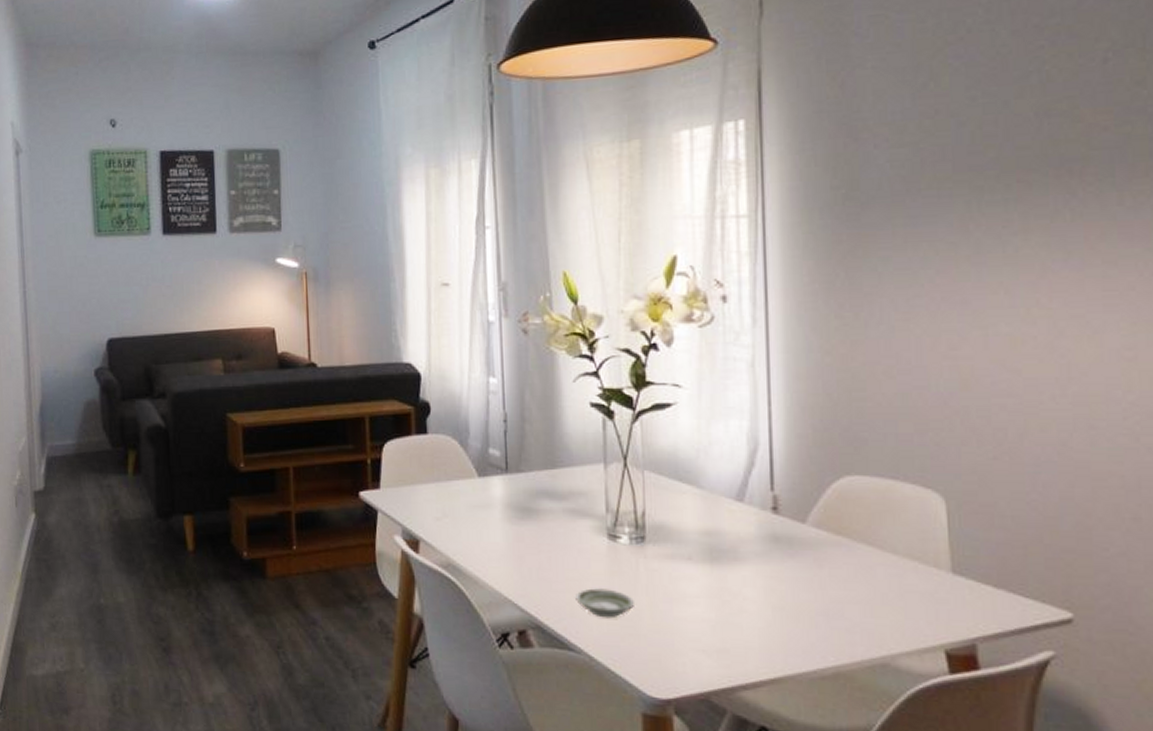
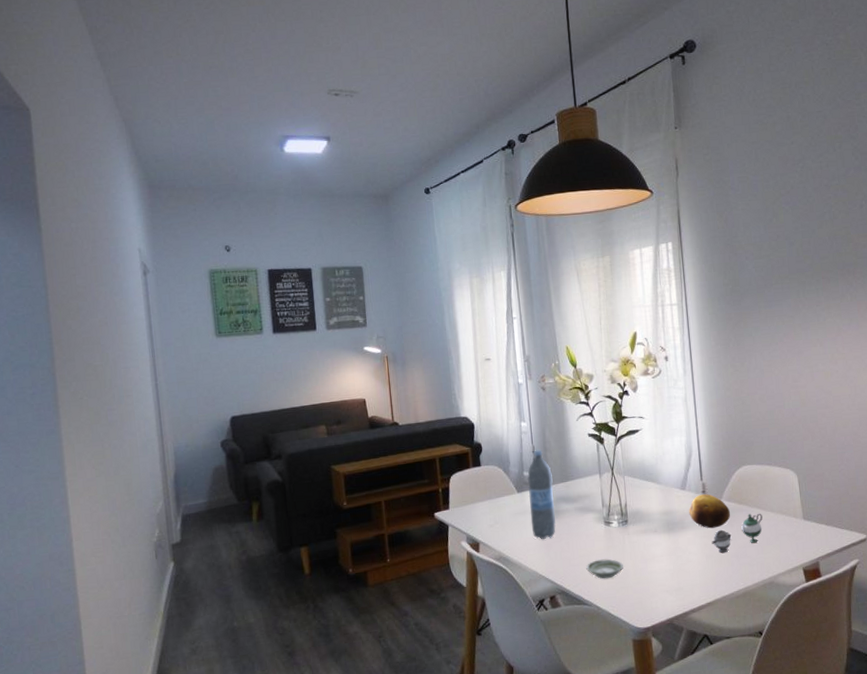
water bottle: none [493,417,534,549] -> present [527,448,557,540]
fruit: none [747,512,820,567] -> present [689,494,731,529]
teapot: none [783,552,876,606] -> present [711,514,763,553]

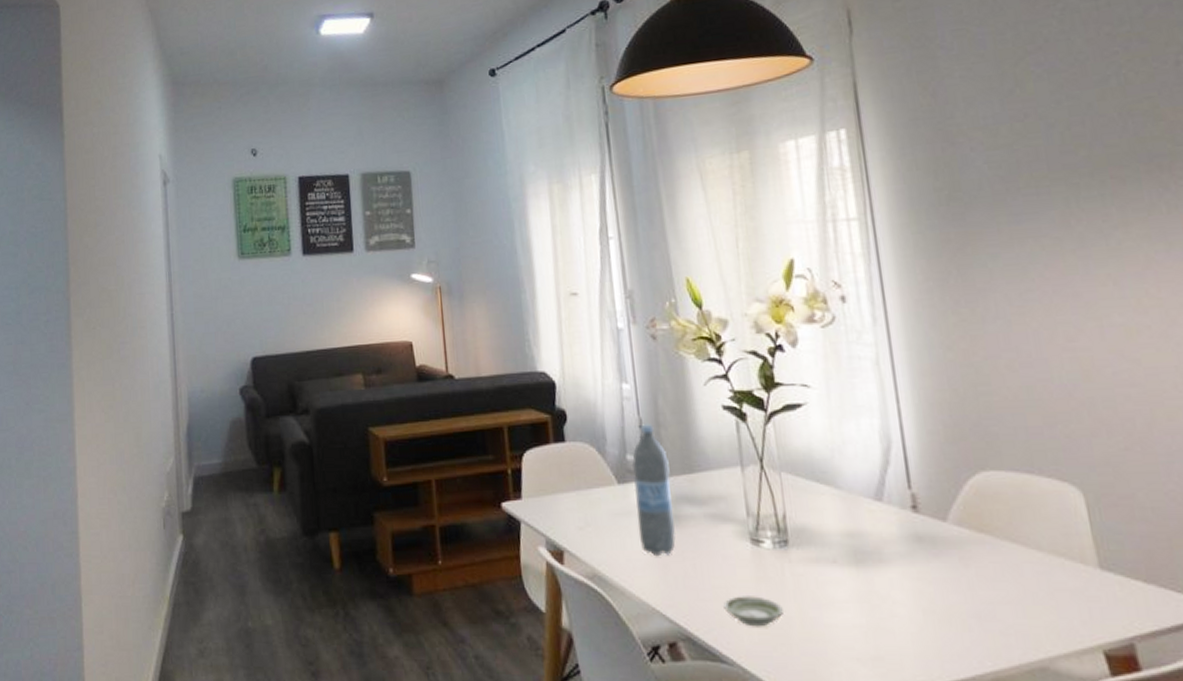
fruit: present [689,494,731,529] -> none [889,511,964,567]
teapot: present [711,514,763,553] -> none [931,550,1022,608]

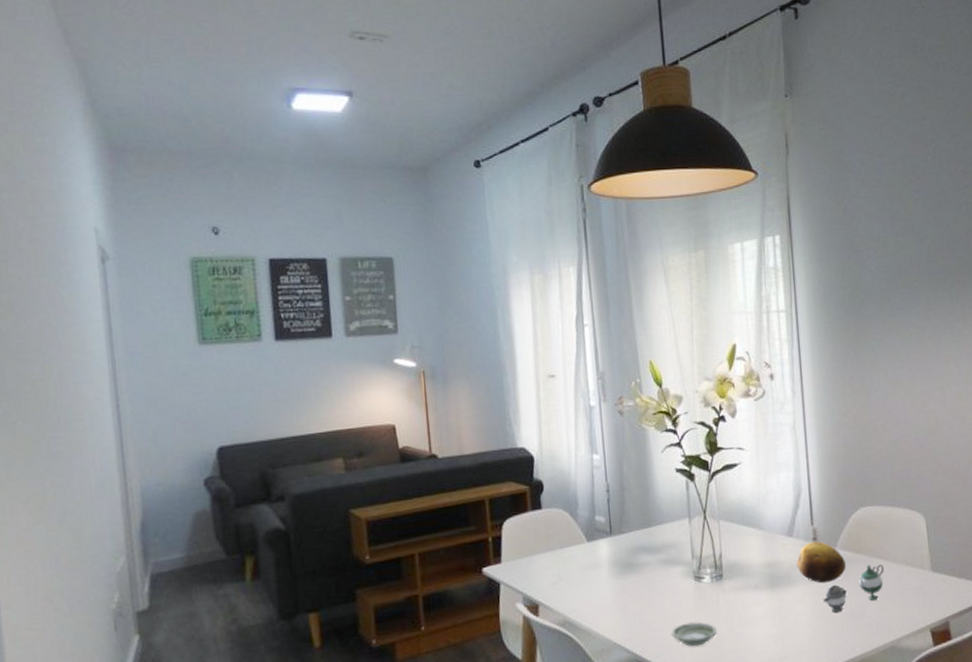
water bottle: present [631,422,677,557] -> none [599,487,635,600]
fruit: none [889,511,964,567] -> present [796,541,847,583]
teapot: none [931,550,1022,608] -> present [823,565,884,613]

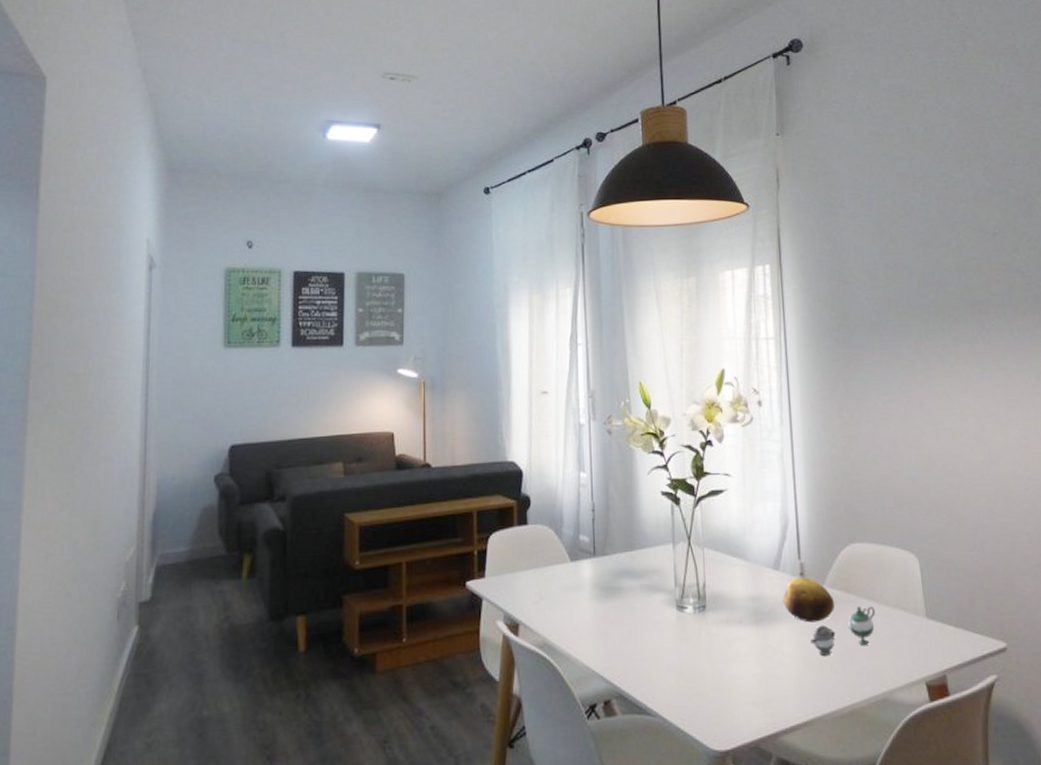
saucer: present [671,622,717,647] -> none [651,655,698,682]

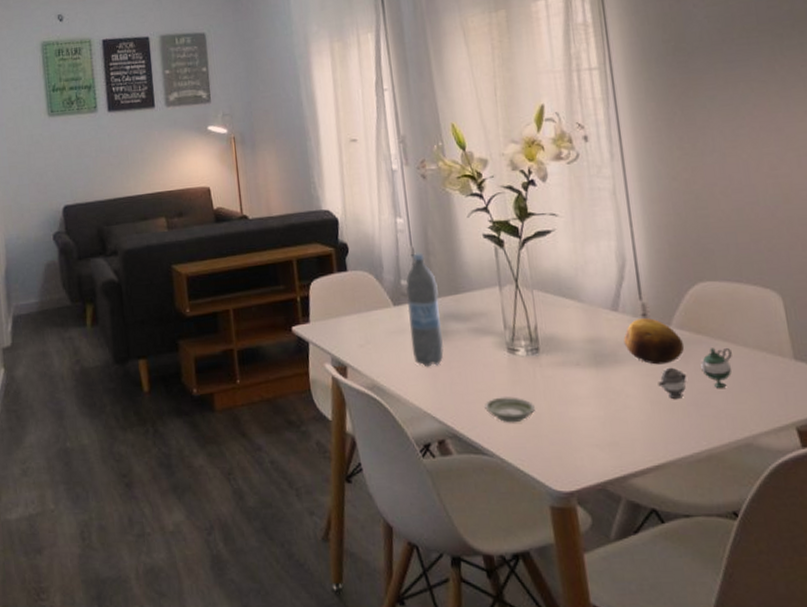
water bottle: none [583,506,617,625] -> present [405,251,444,367]
saucer: none [651,655,698,682] -> present [484,397,535,423]

